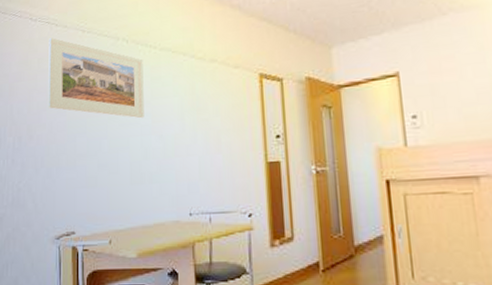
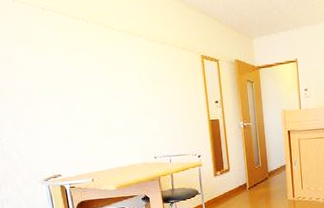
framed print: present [48,38,144,119] -> none [8,12,110,87]

